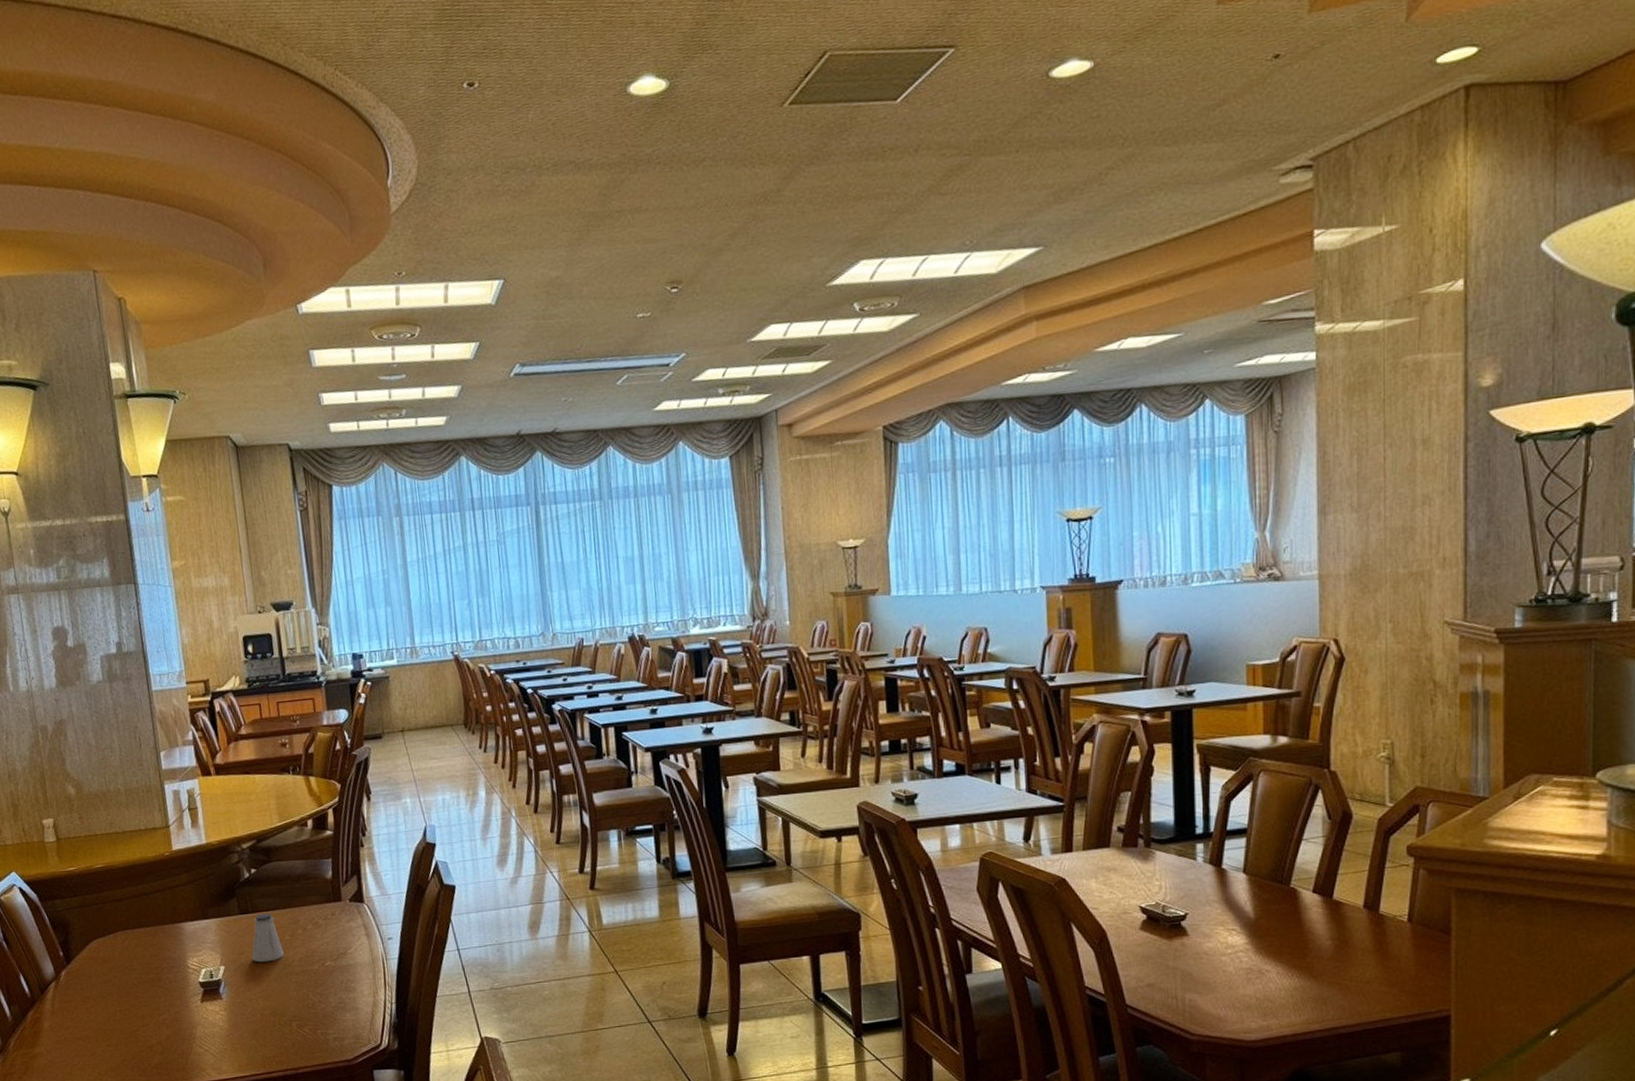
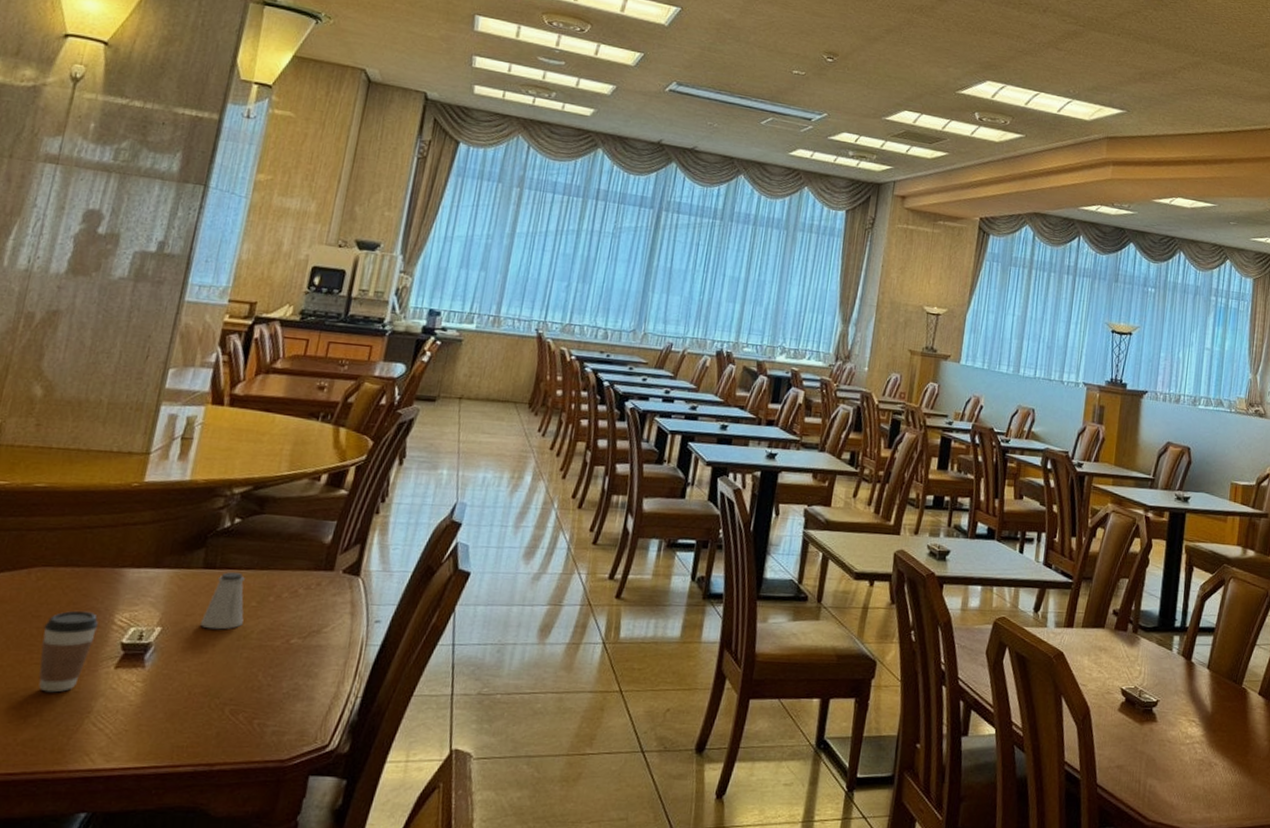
coffee cup: none [140,960,179,1027] -> present [38,610,98,693]

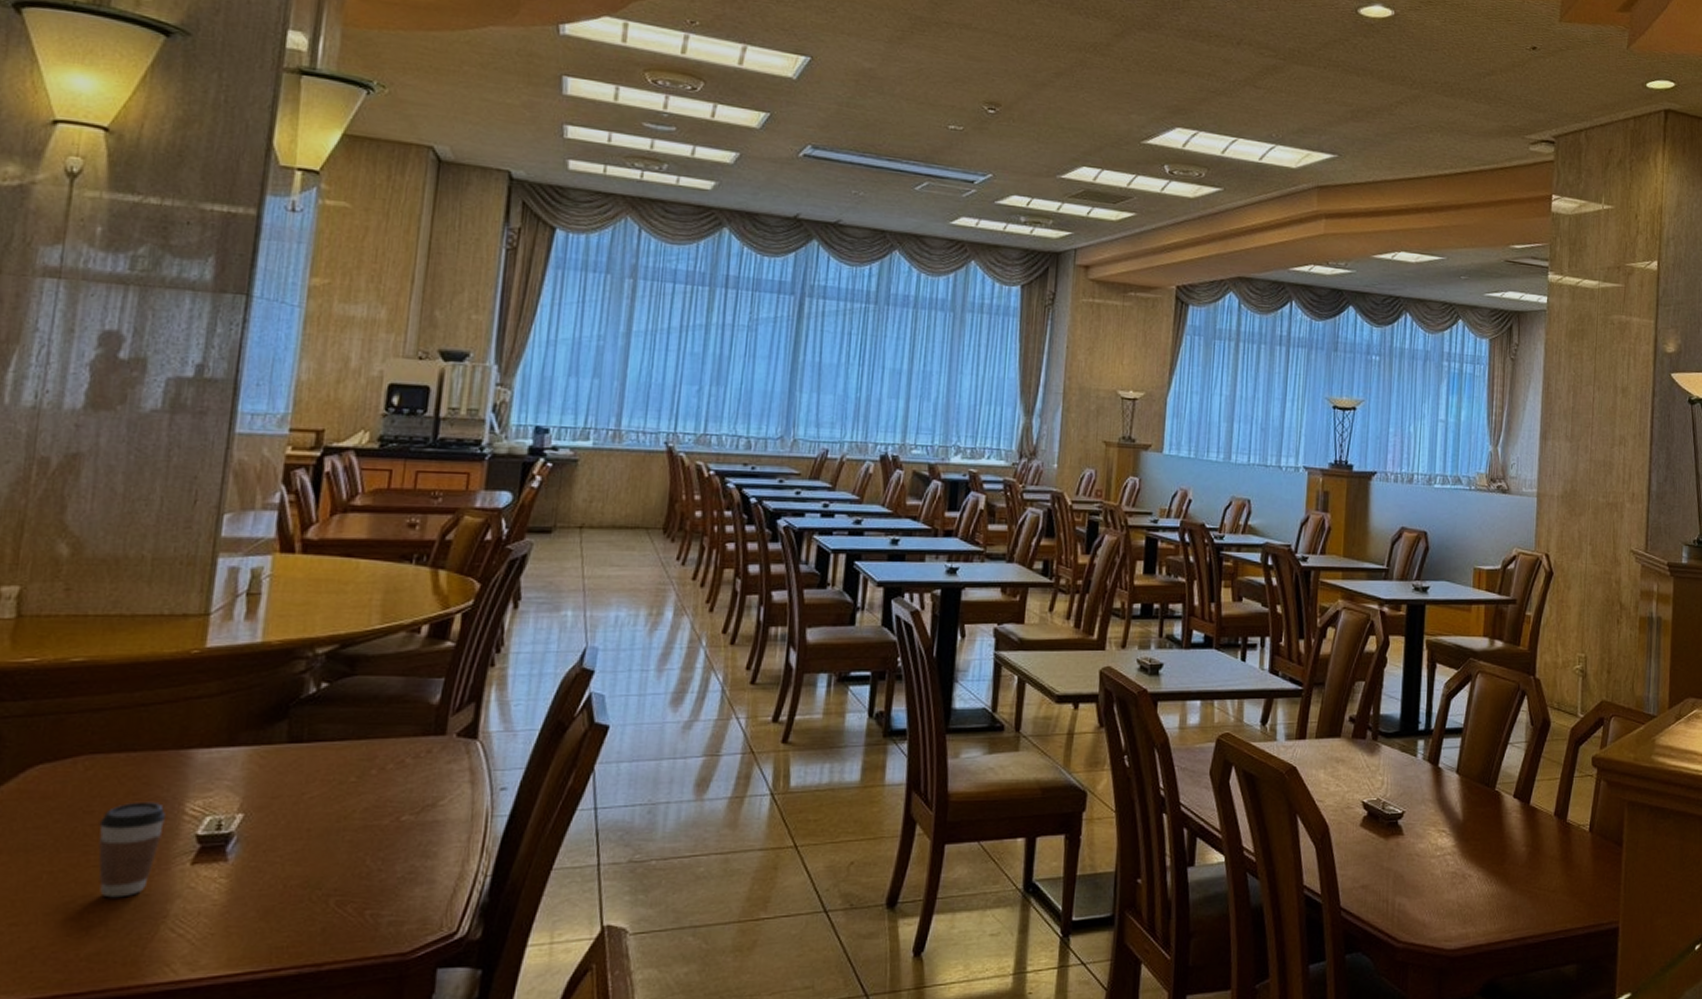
saltshaker: present [200,572,245,630] -> none [291,745,342,812]

